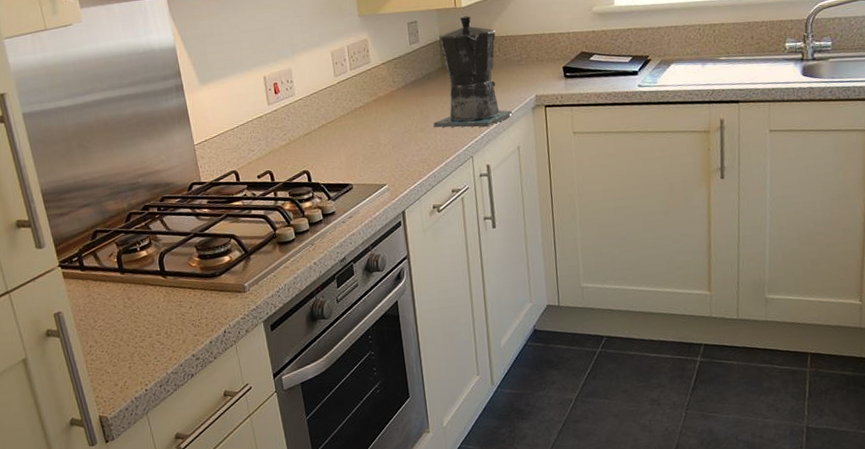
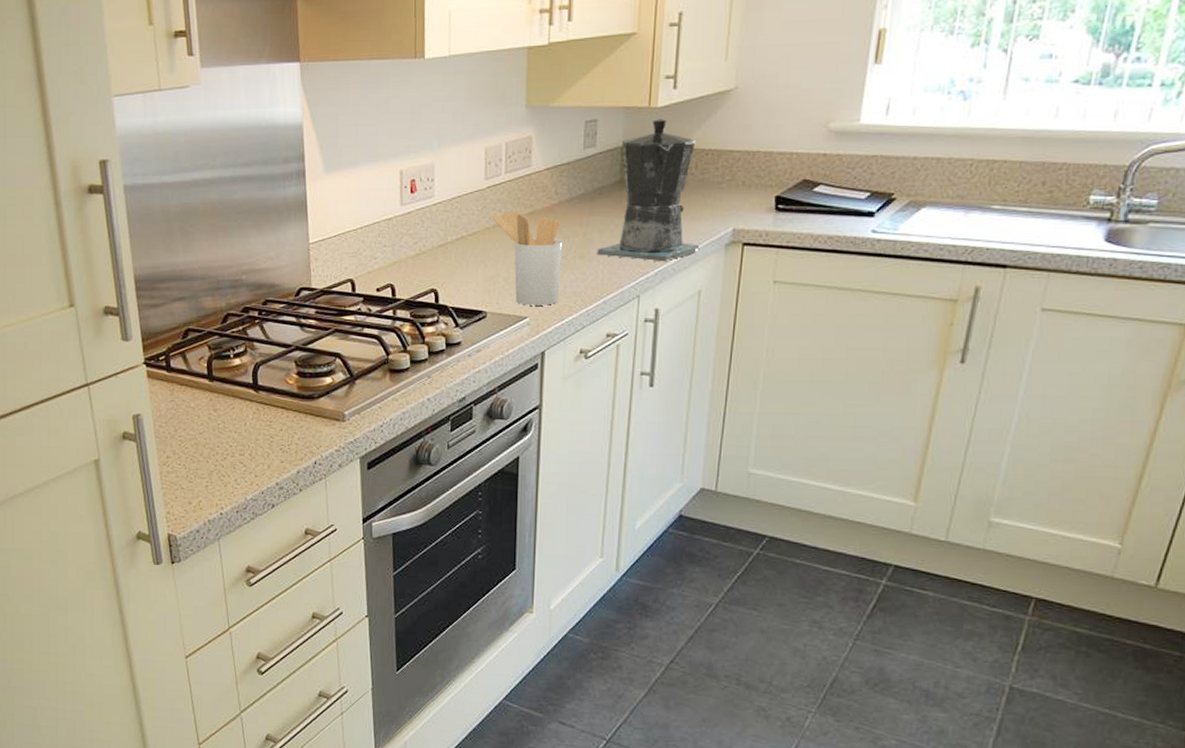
utensil holder: none [345,99,409,175] -> present [493,211,564,305]

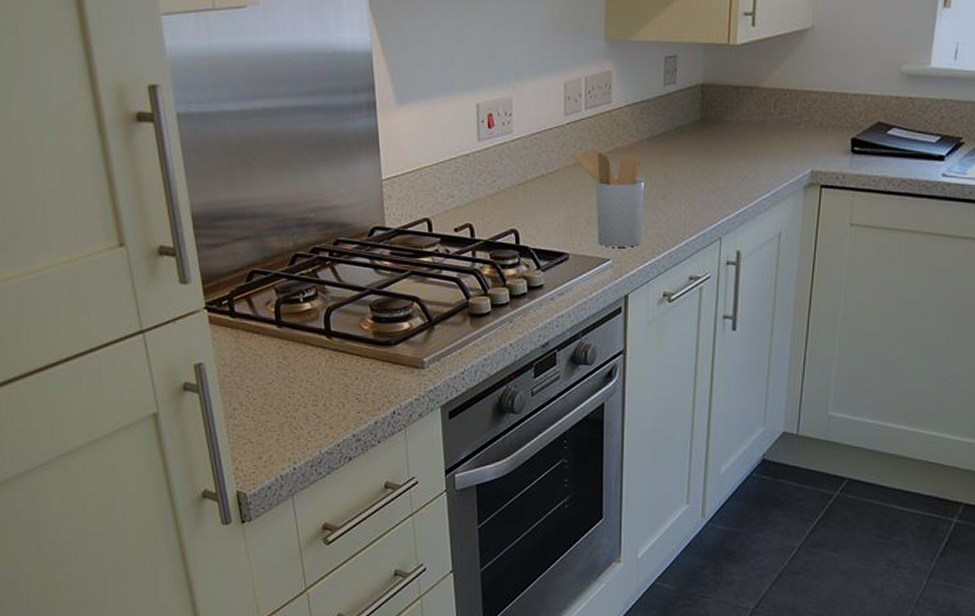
coffee maker: present [597,119,700,262] -> none [679,57,779,204]

